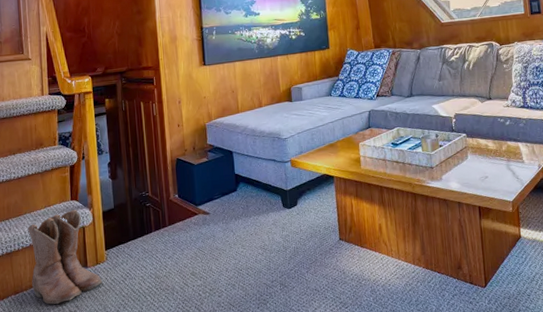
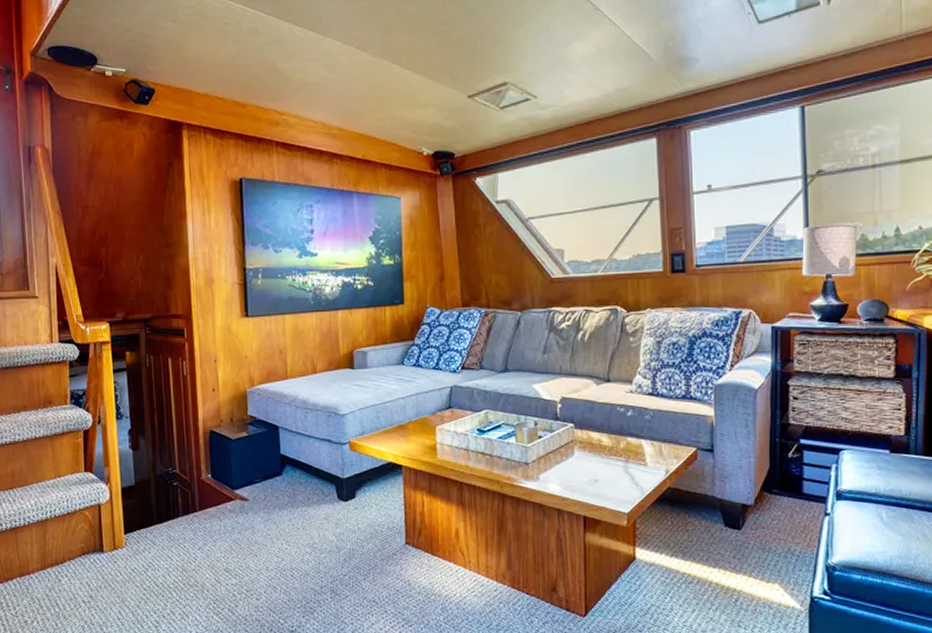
boots: present [27,209,103,305] -> none [34,482,121,592]

